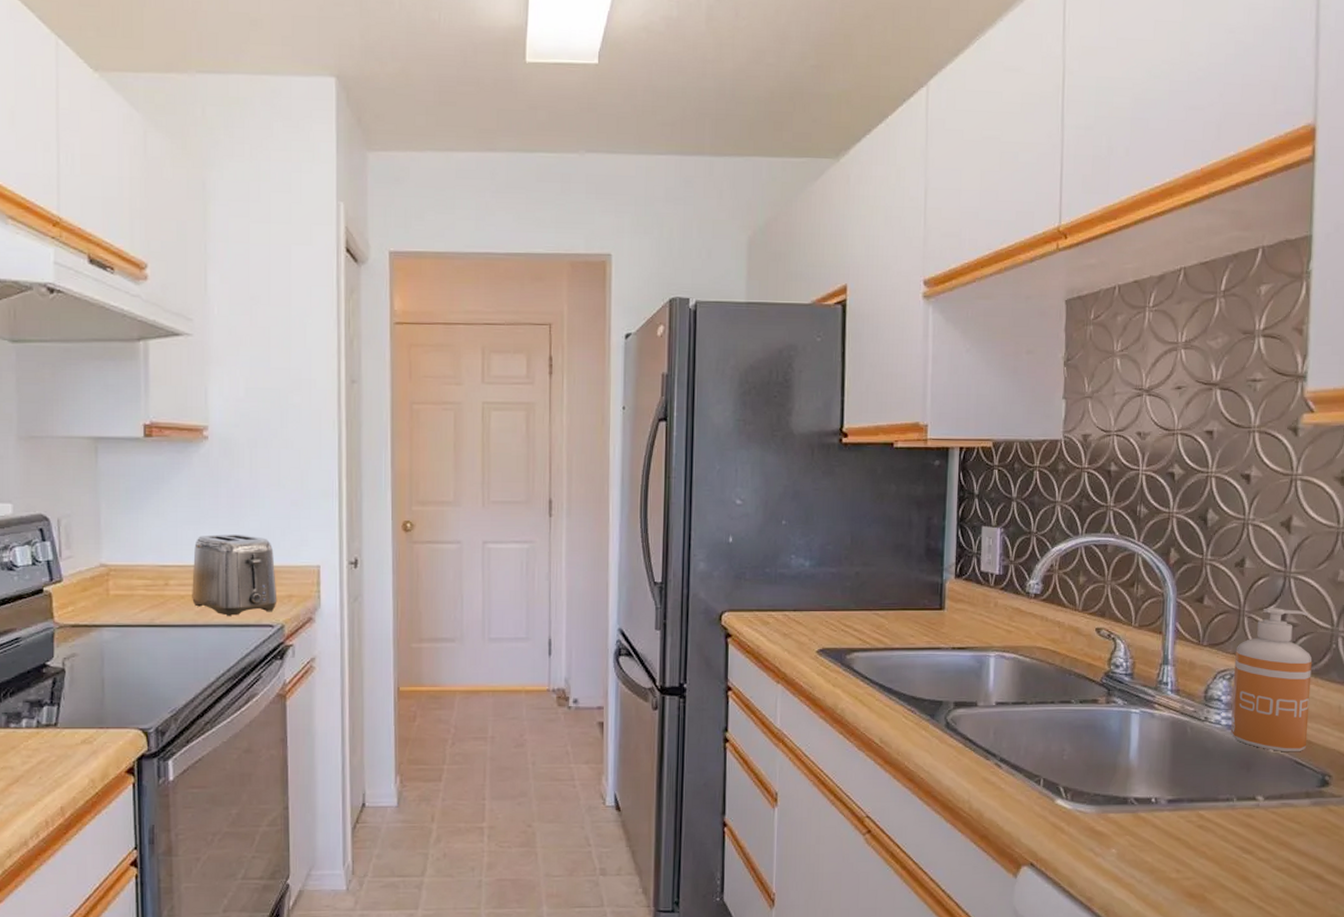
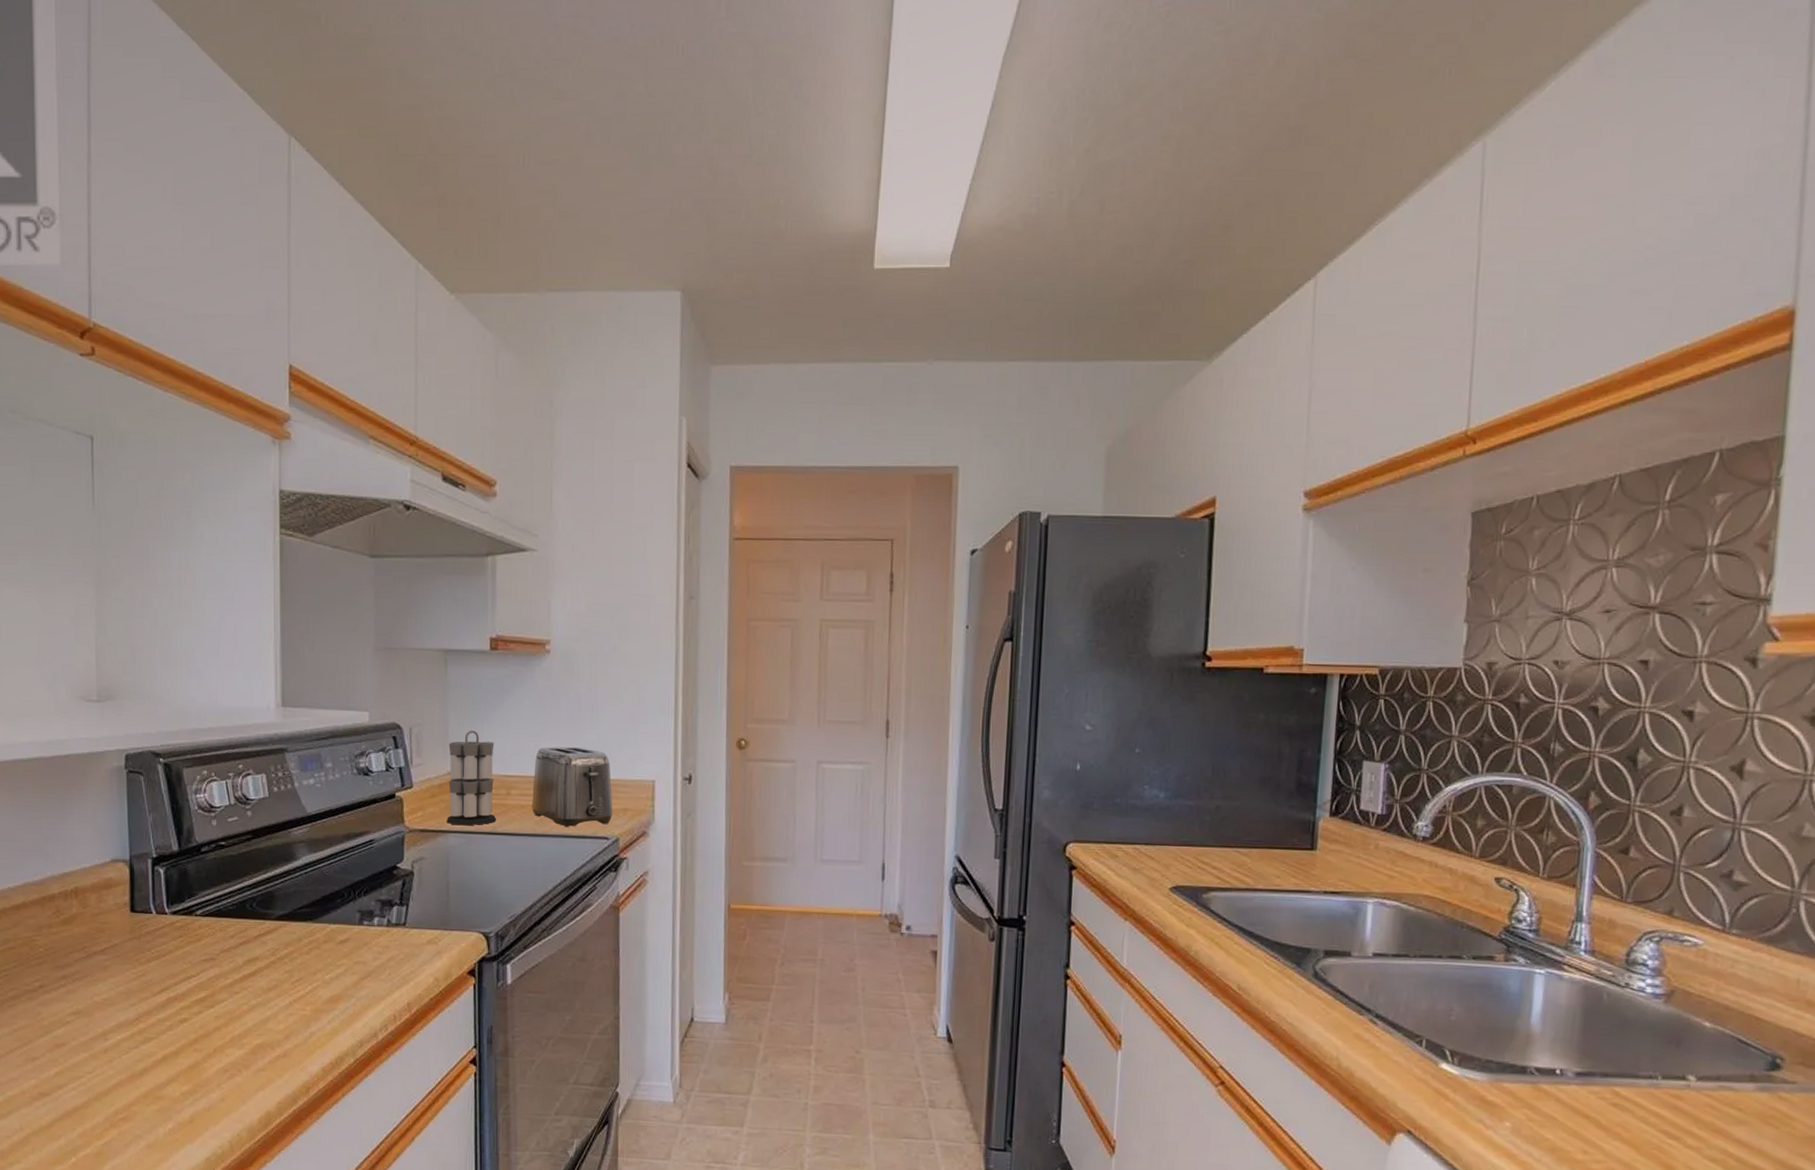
spice rack: none [100,520,155,619] -> present [447,730,497,826]
soap dispenser: present [1230,608,1312,752] -> none [1657,863,1765,1029]

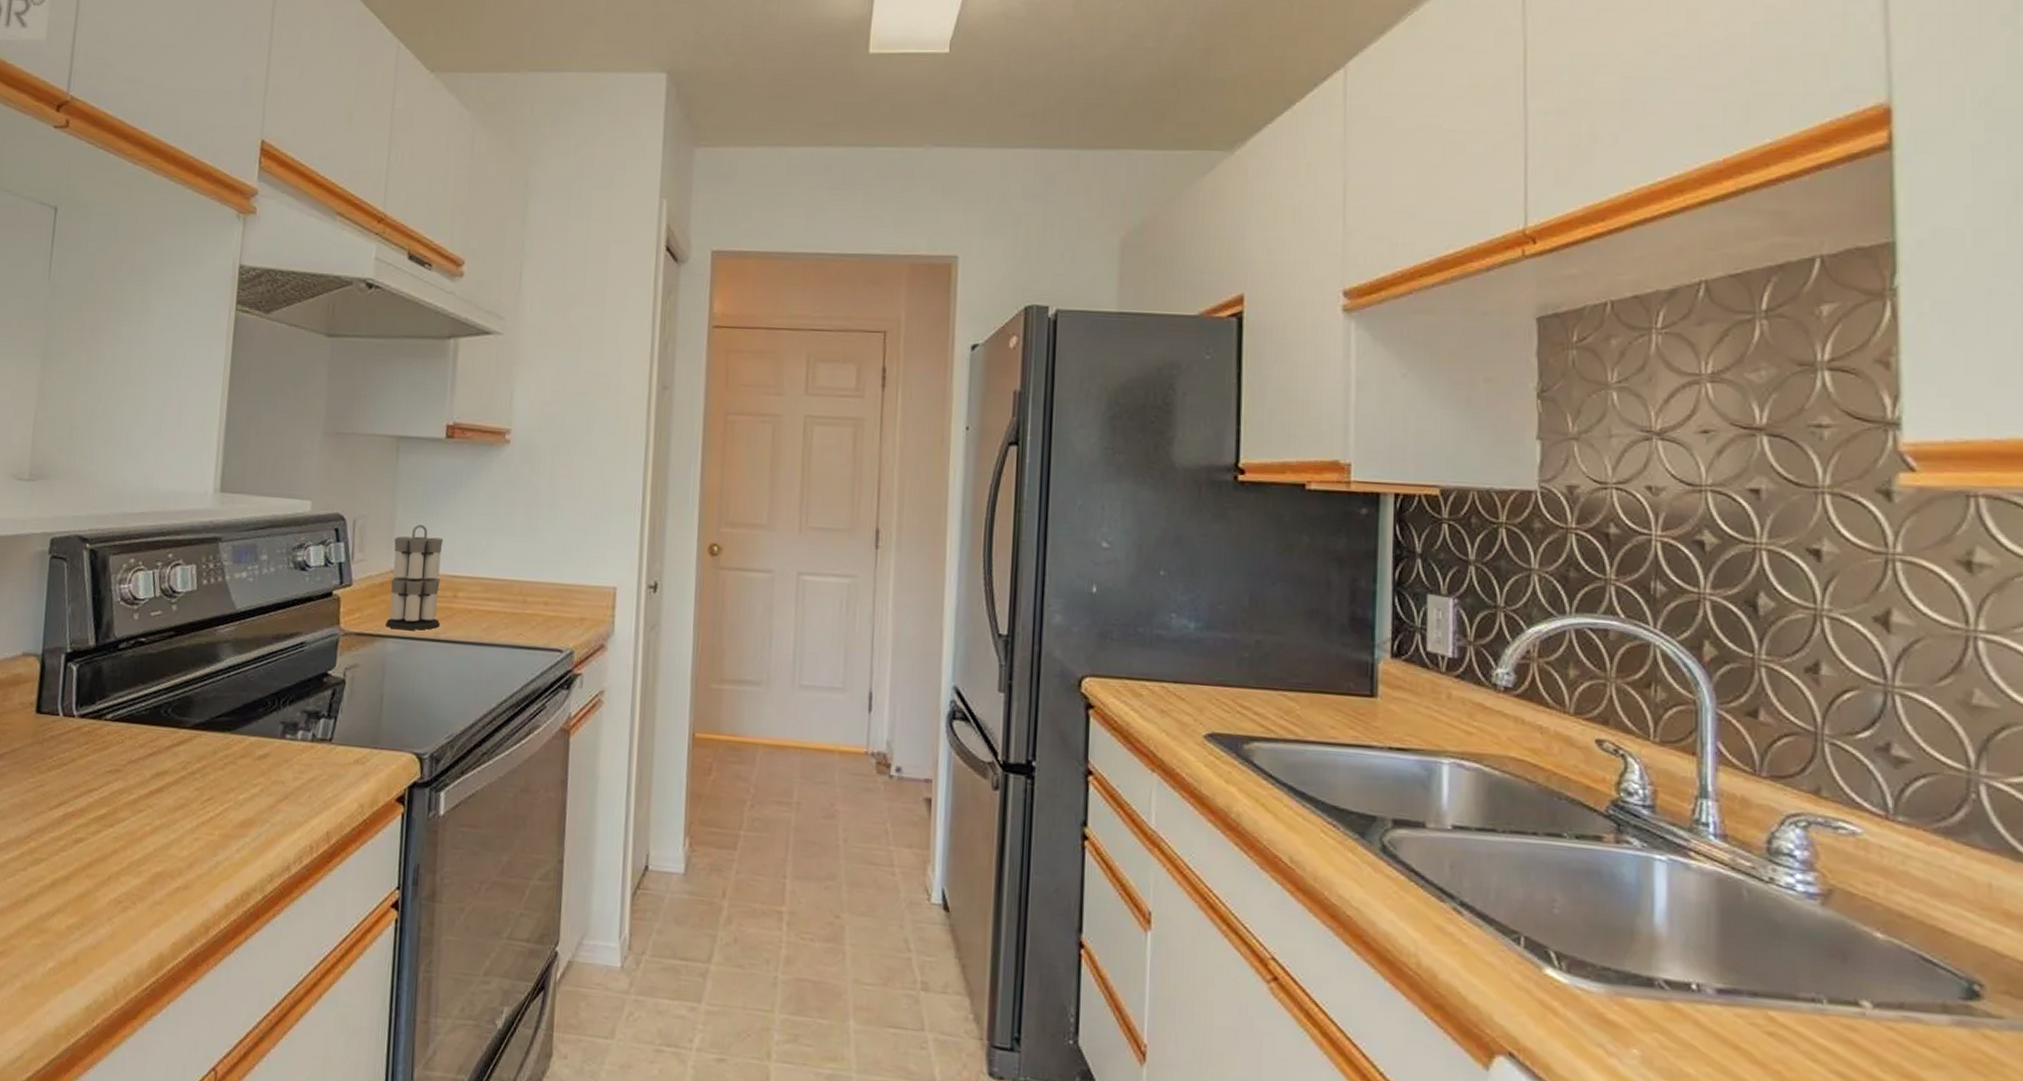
toaster: present [532,746,613,828] -> none [480,546,569,637]

